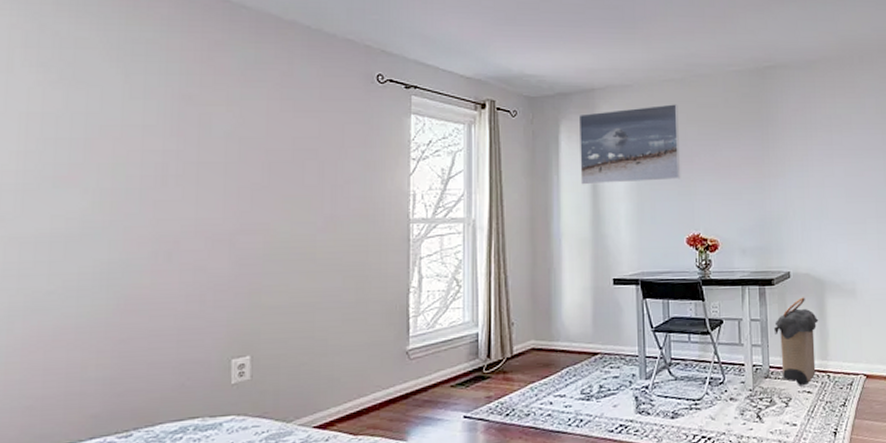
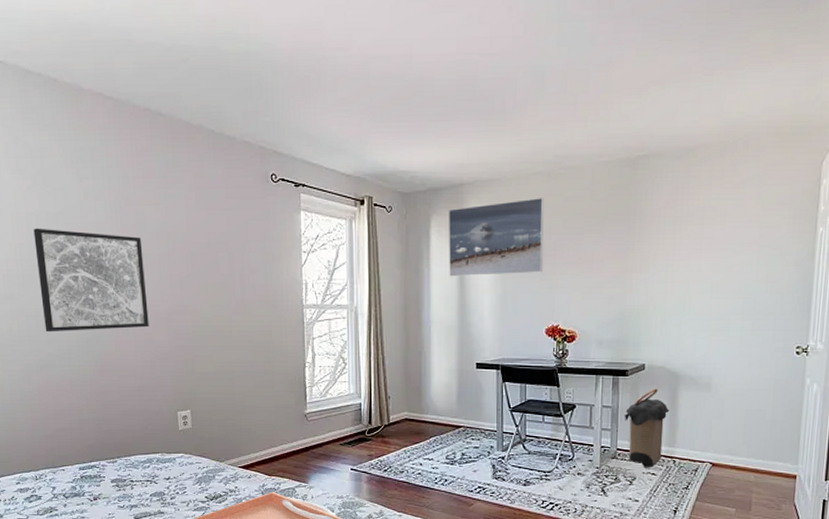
wall art: none [46,131,204,264] -> present [33,228,149,332]

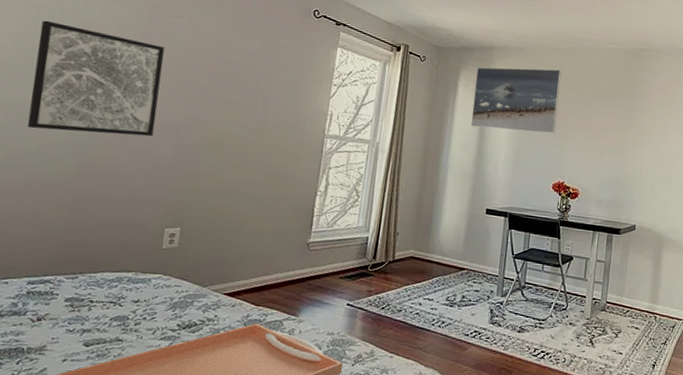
laundry hamper: present [624,388,670,468] -> none [614,248,654,322]

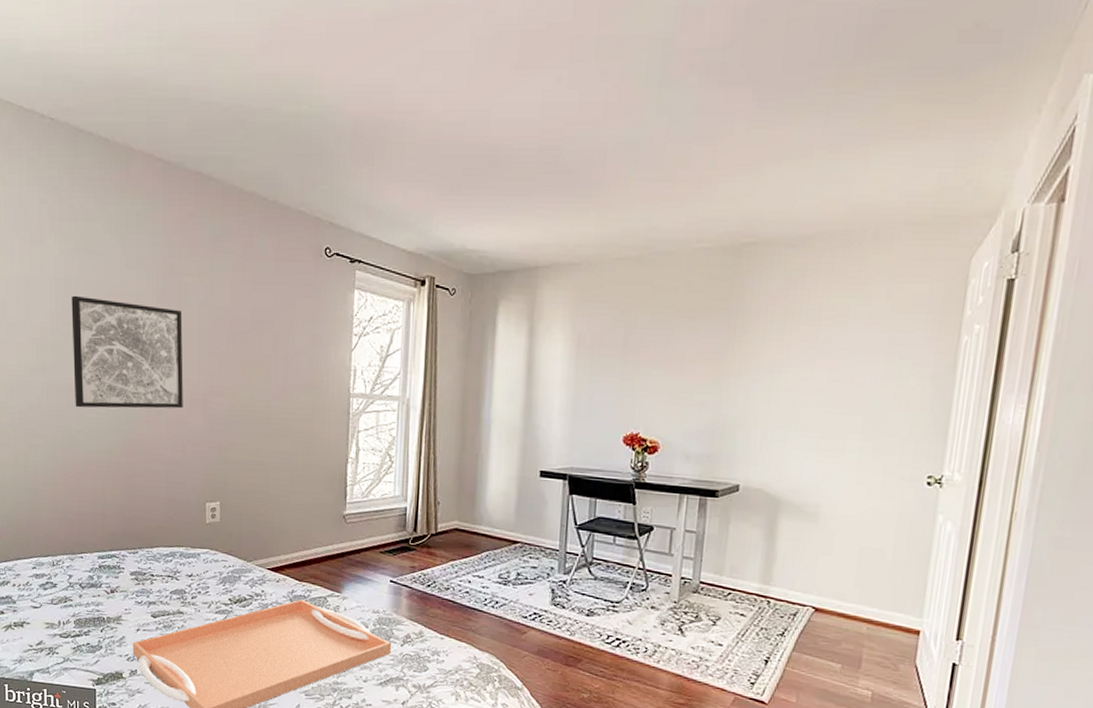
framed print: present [470,67,562,134] -> none [515,286,631,372]

